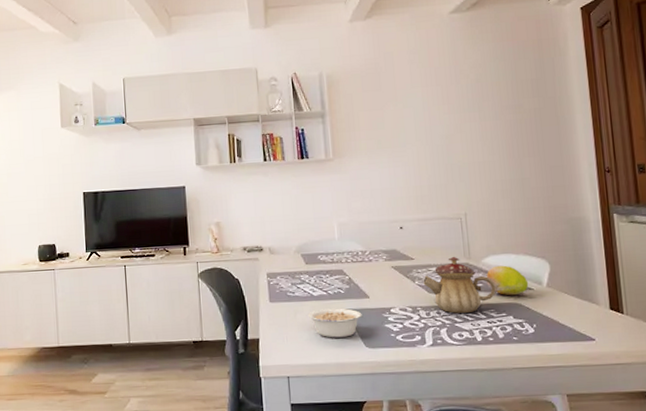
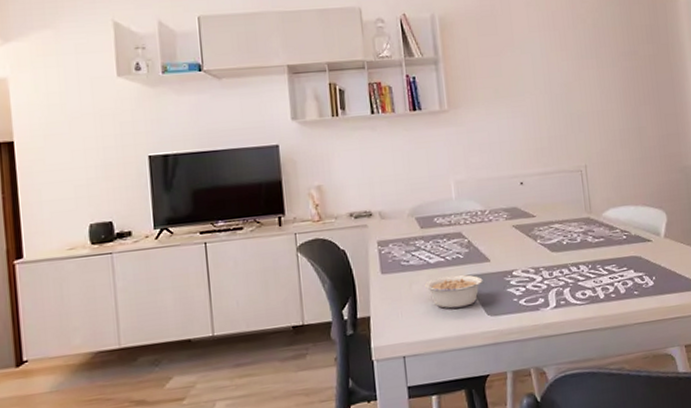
teapot: present [423,256,497,313] -> none [545,211,618,272]
fruit: present [486,265,529,296] -> none [607,217,648,249]

